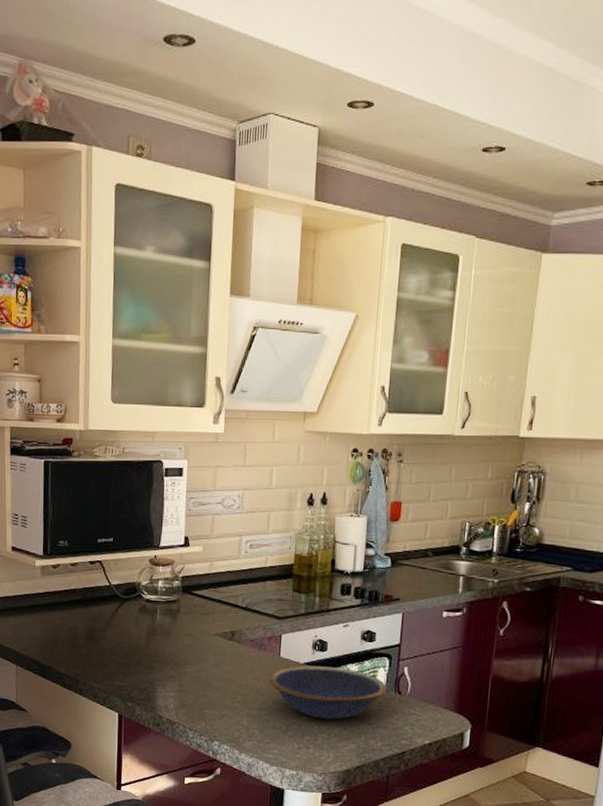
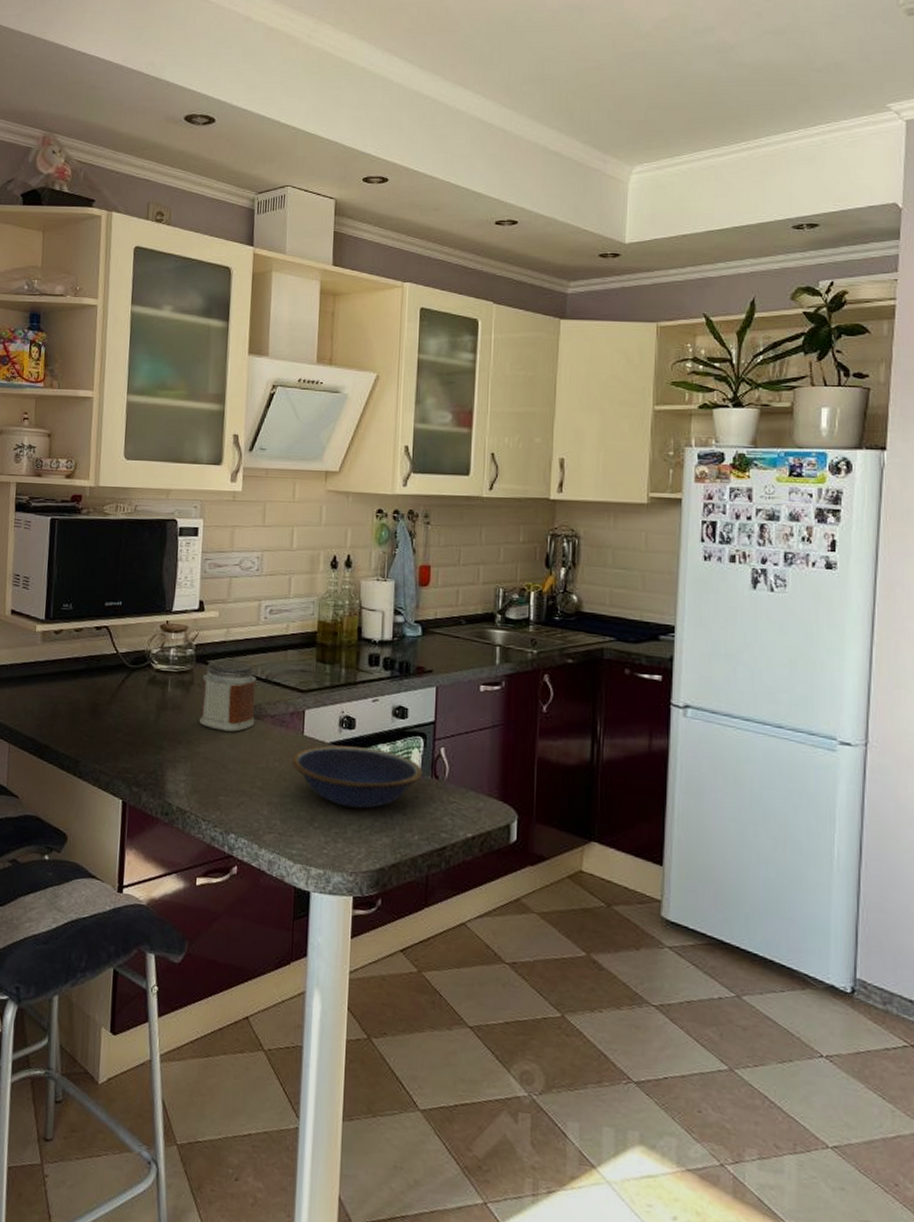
jar: none [186,590,237,654] -> present [200,660,256,732]

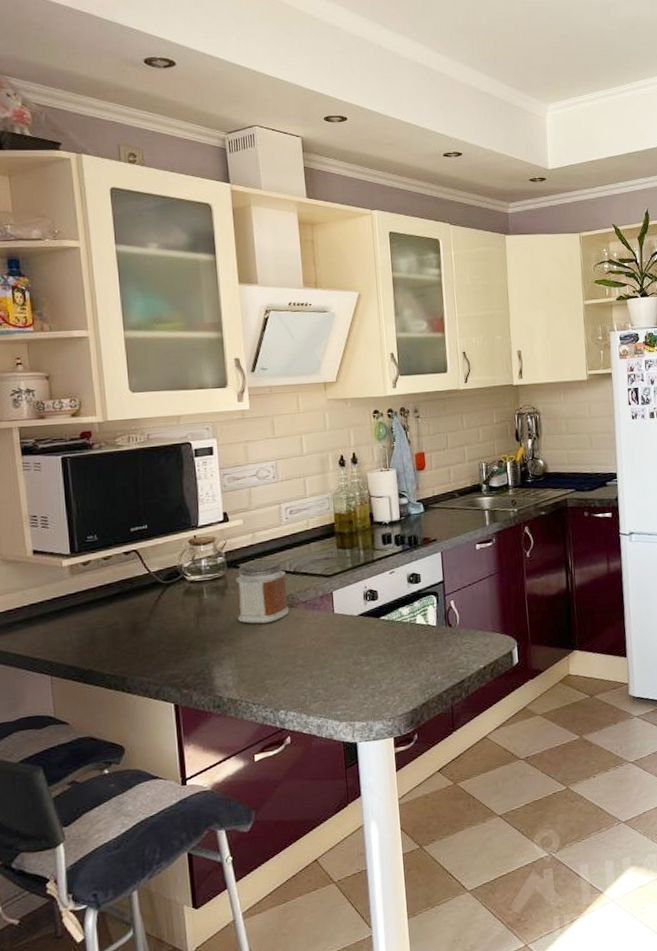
bowl: present [292,745,423,809] -> none [327,612,439,666]

